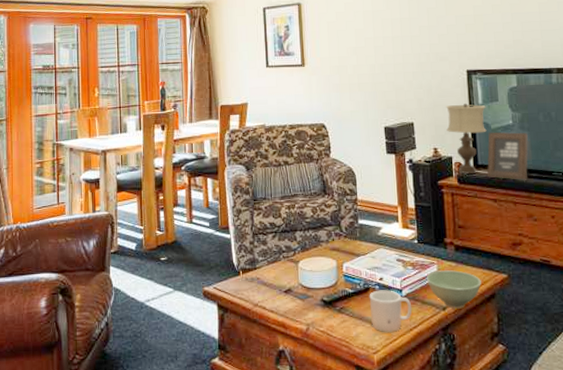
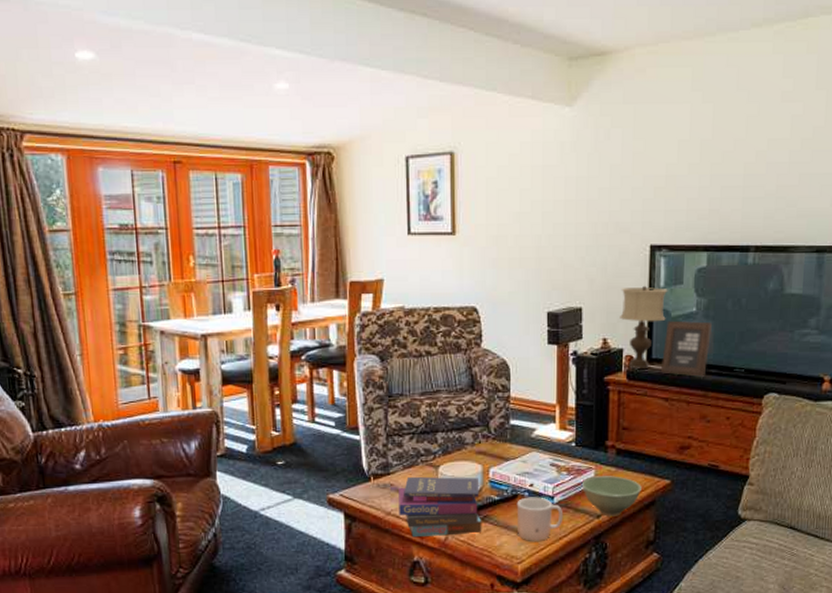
books: none [264,271,340,328] -> present [398,476,482,538]

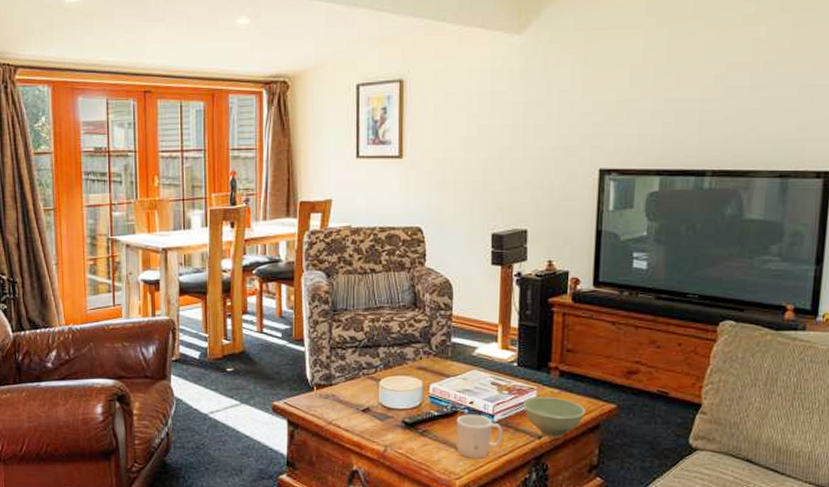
books: present [398,476,482,538] -> none [340,388,421,448]
table lamp: present [620,286,668,369] -> none [566,210,618,291]
picture frame: present [661,320,712,377] -> none [608,244,663,301]

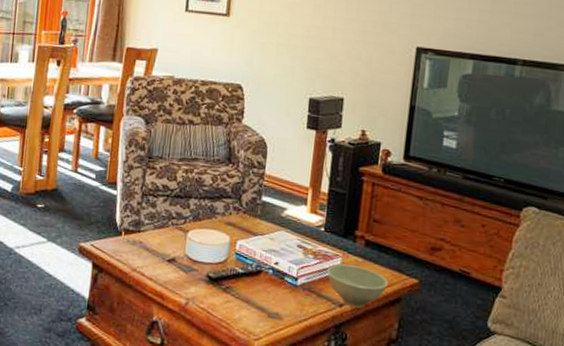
mug: present [455,414,504,458] -> none [258,274,306,321]

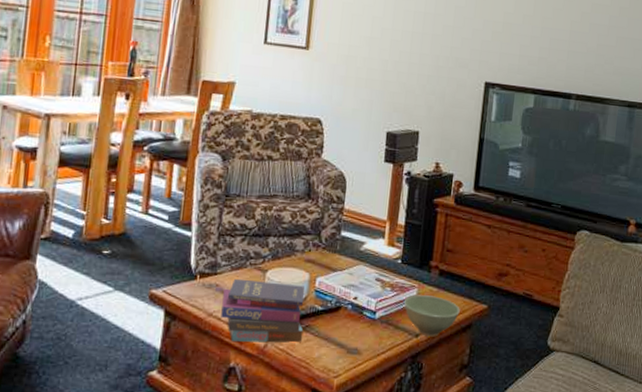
books: none [144,237,226,303] -> present [221,278,305,343]

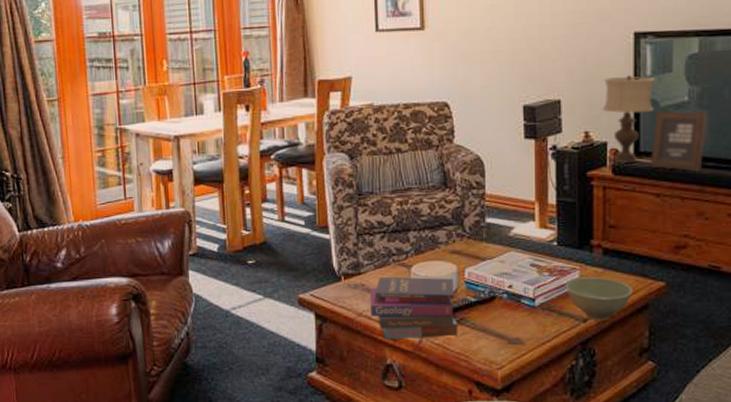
table lamp: none [453,118,498,195] -> present [603,75,656,163]
picture frame: none [486,153,535,209] -> present [651,110,707,171]

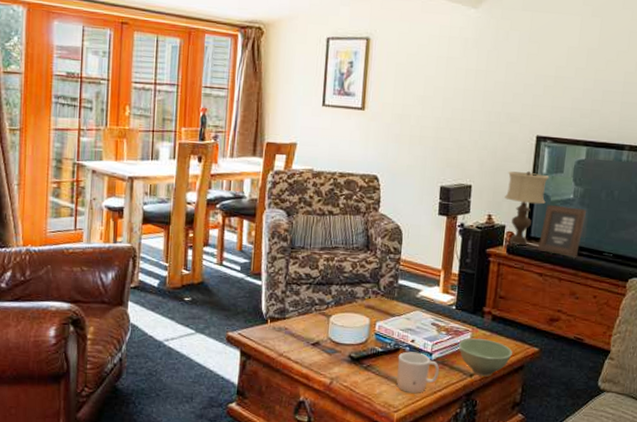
books: present [370,276,459,340] -> none [290,322,366,381]
mug: none [495,299,546,346] -> present [396,351,440,393]

